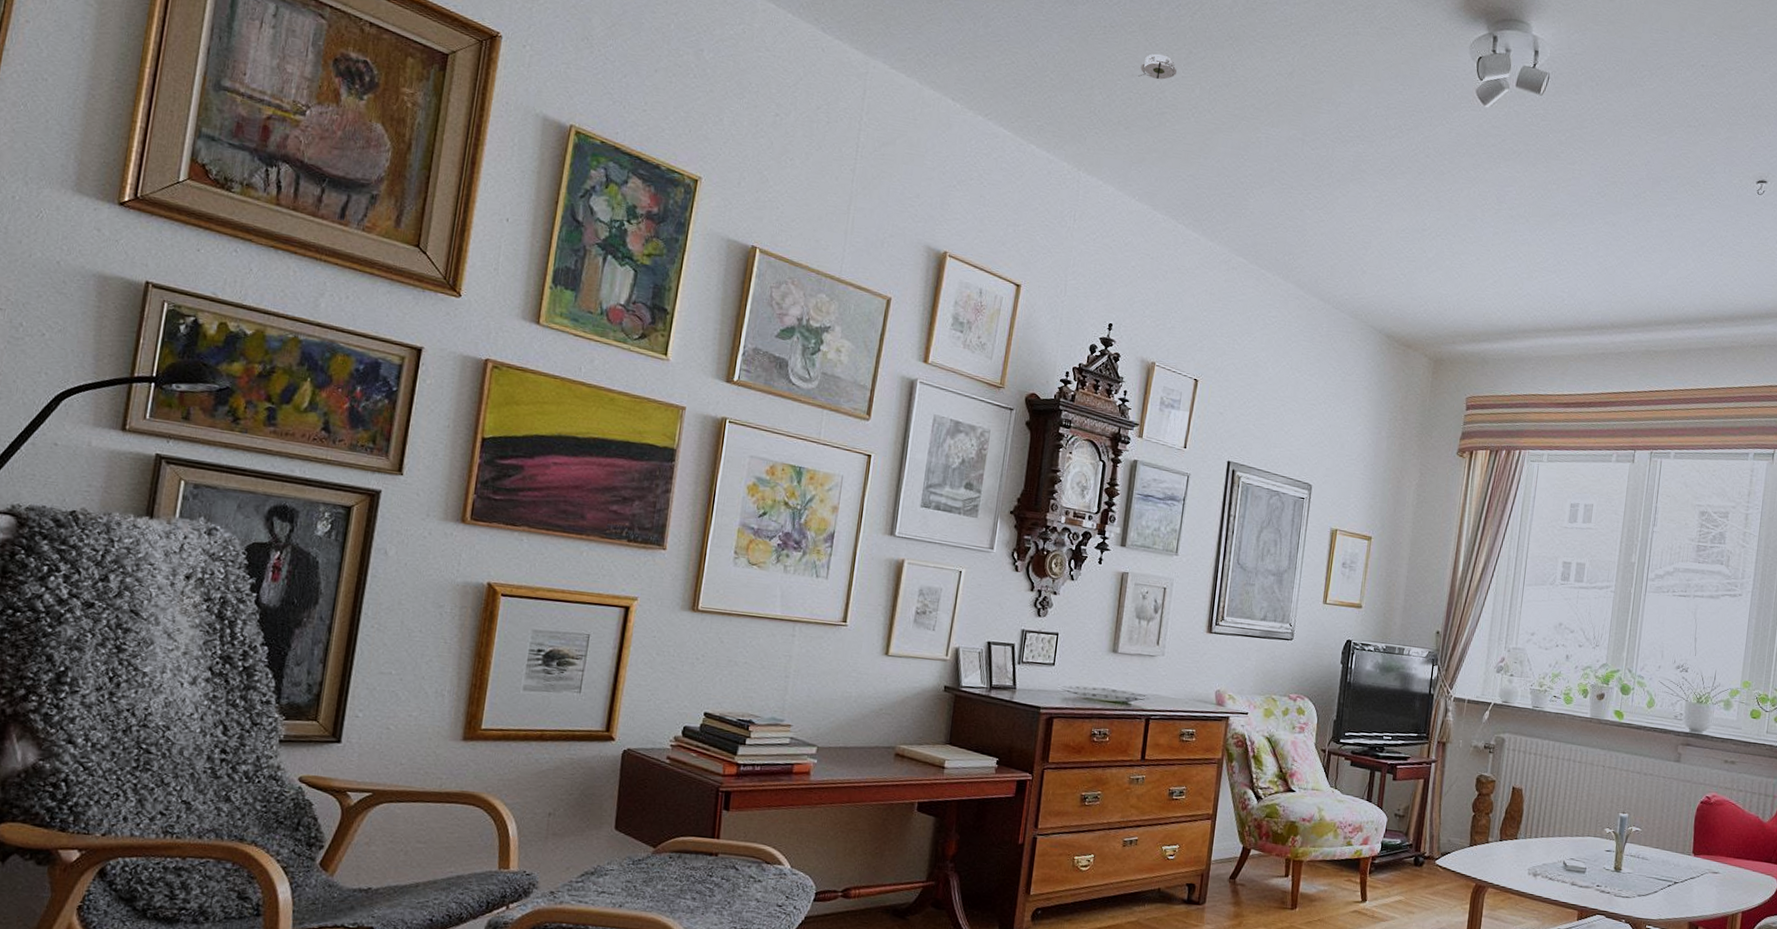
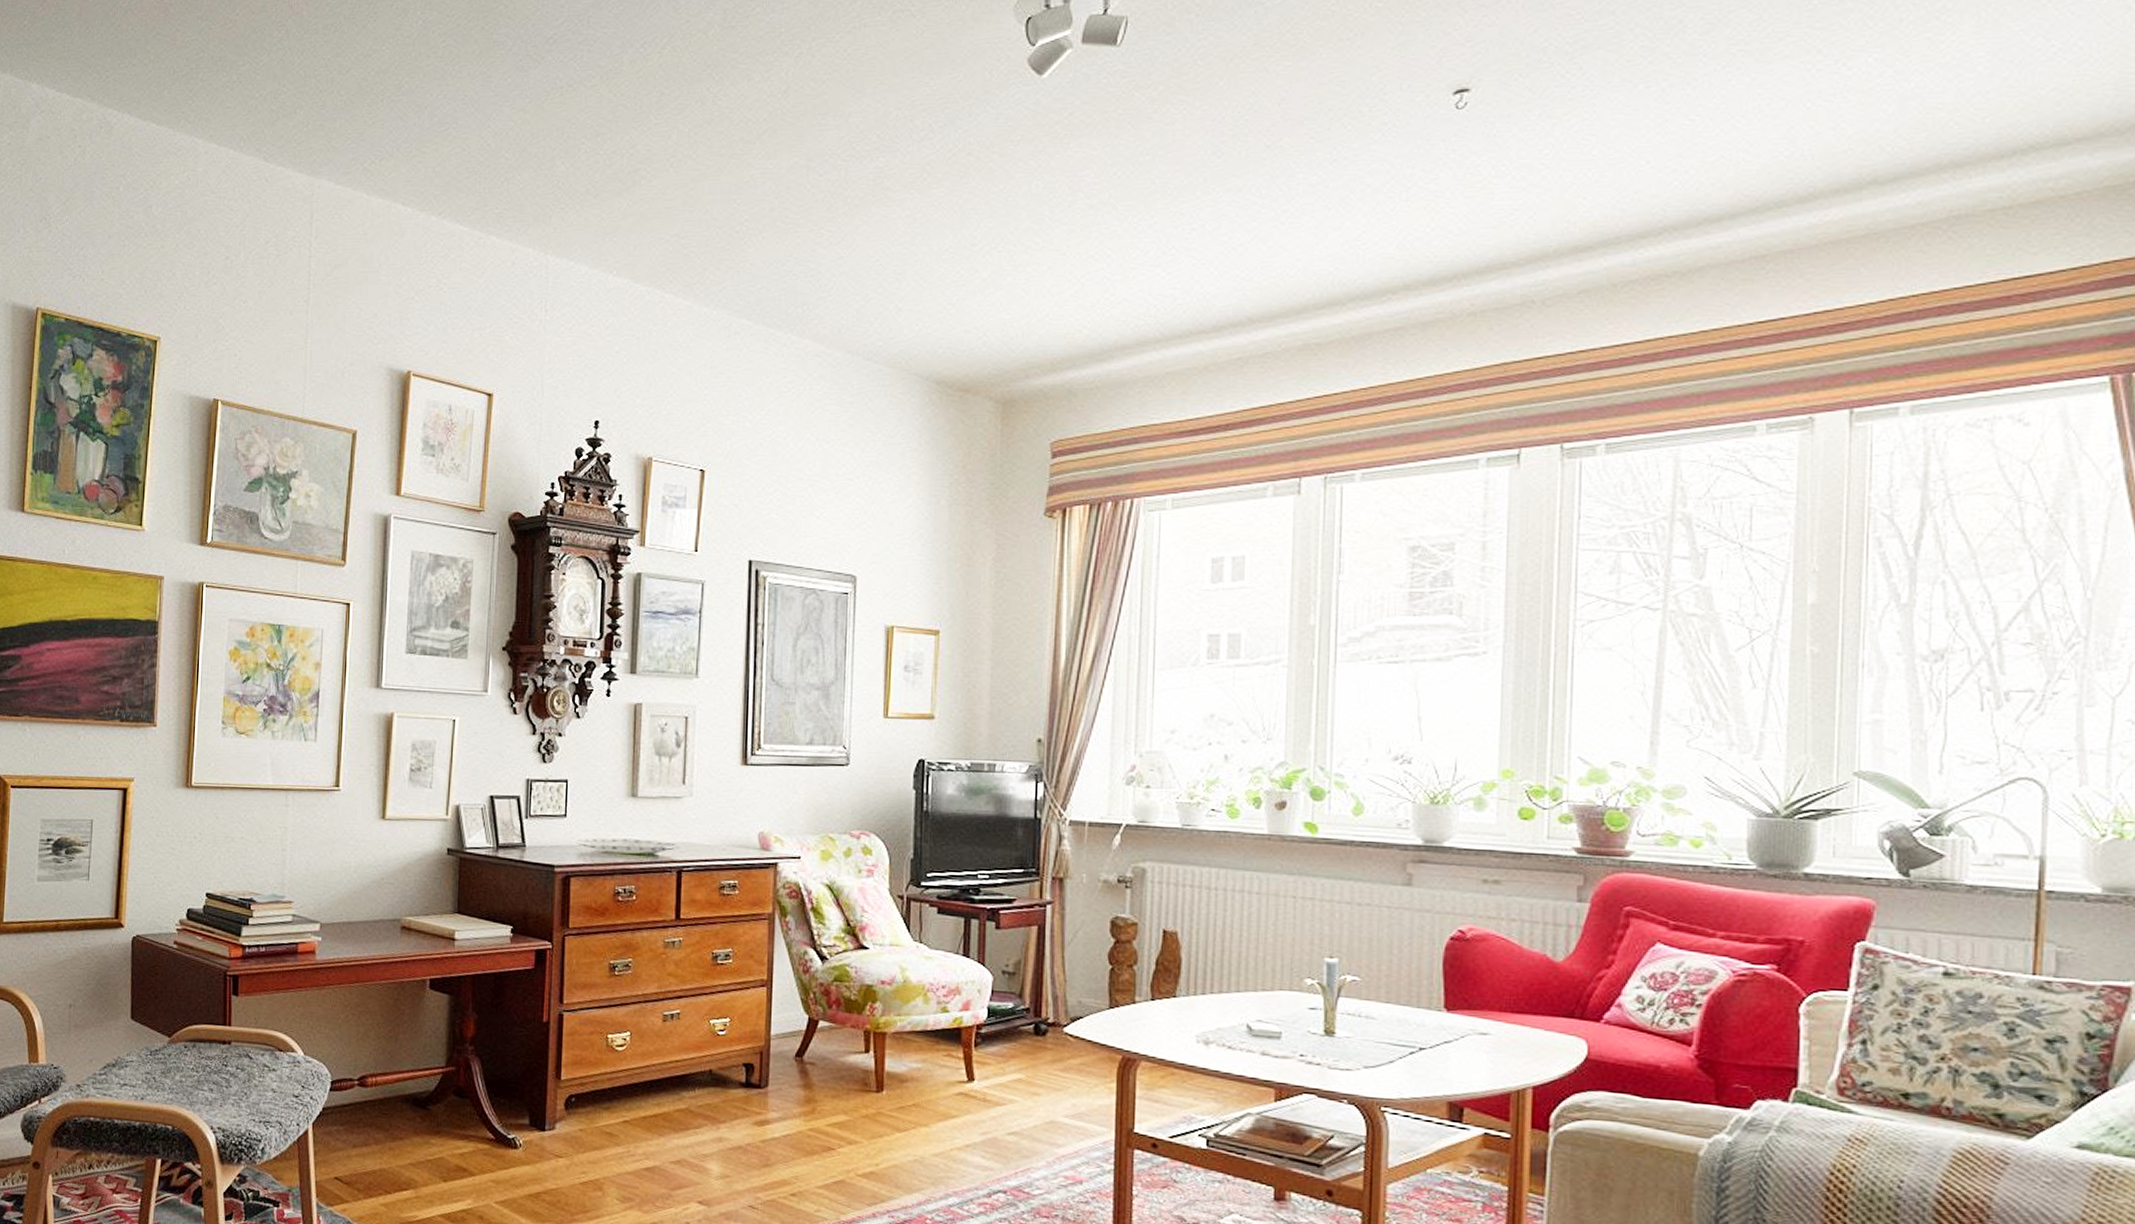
smoke detector: present [1138,53,1177,80] -> none [604,104,648,135]

